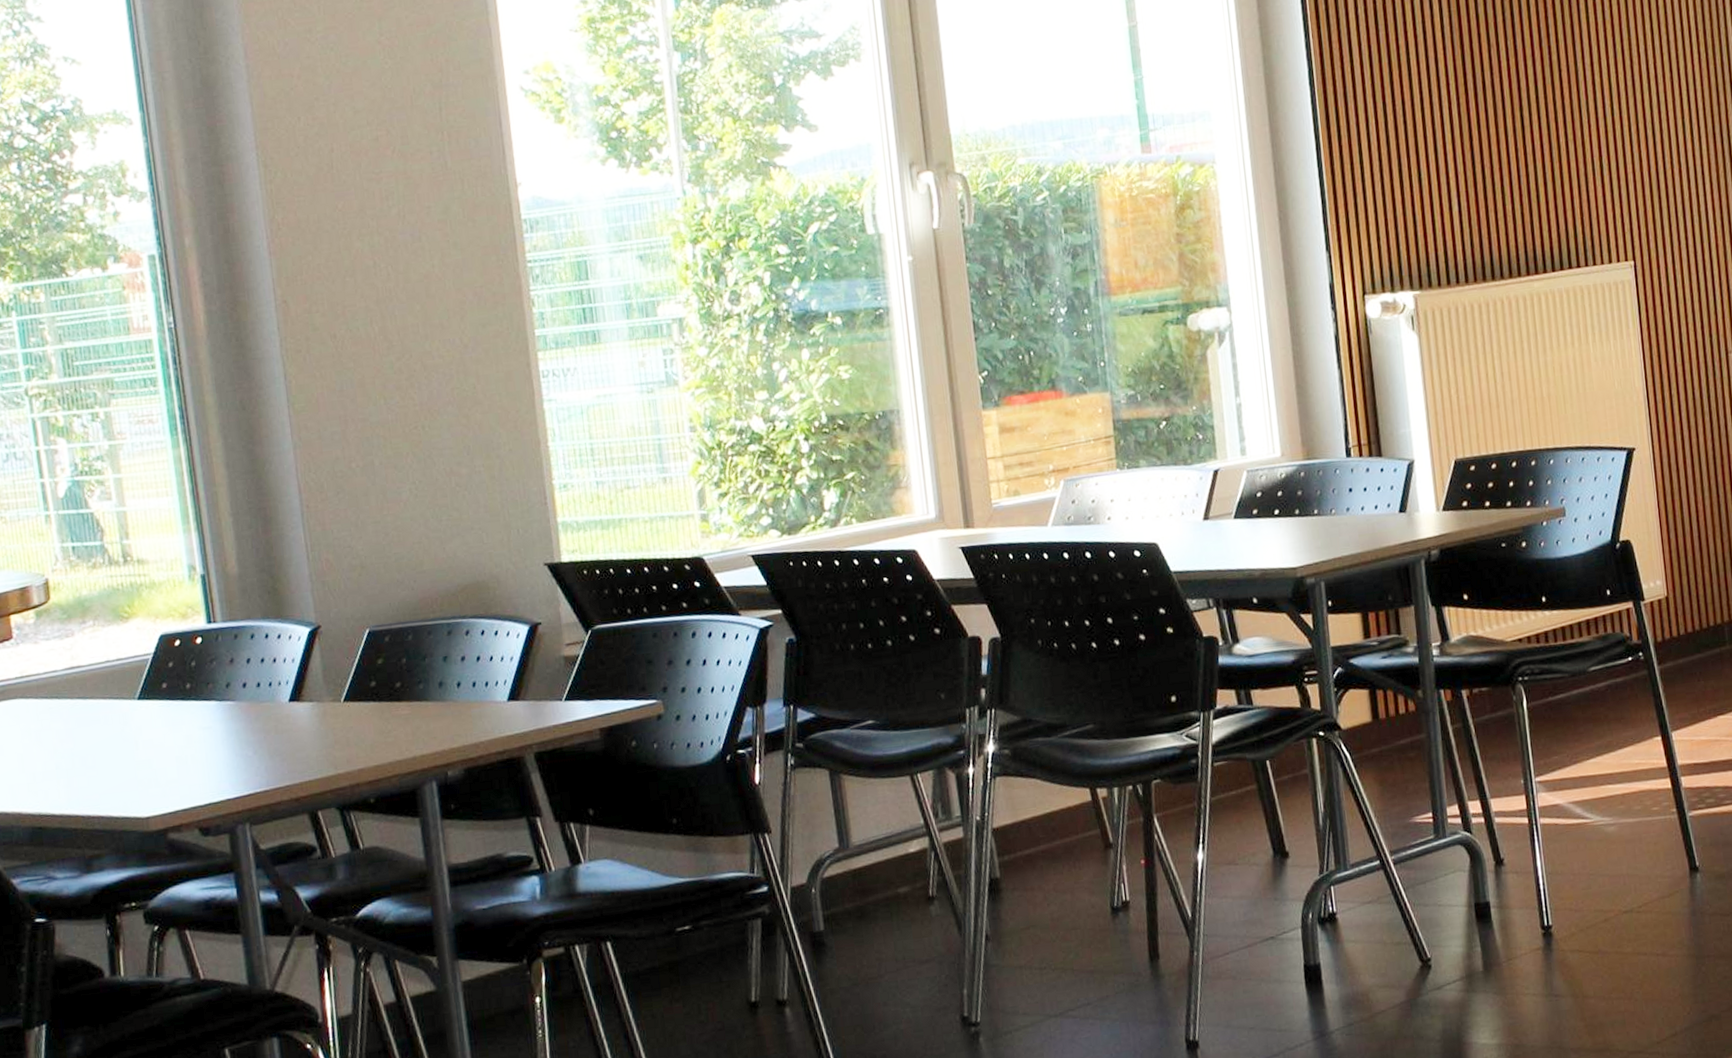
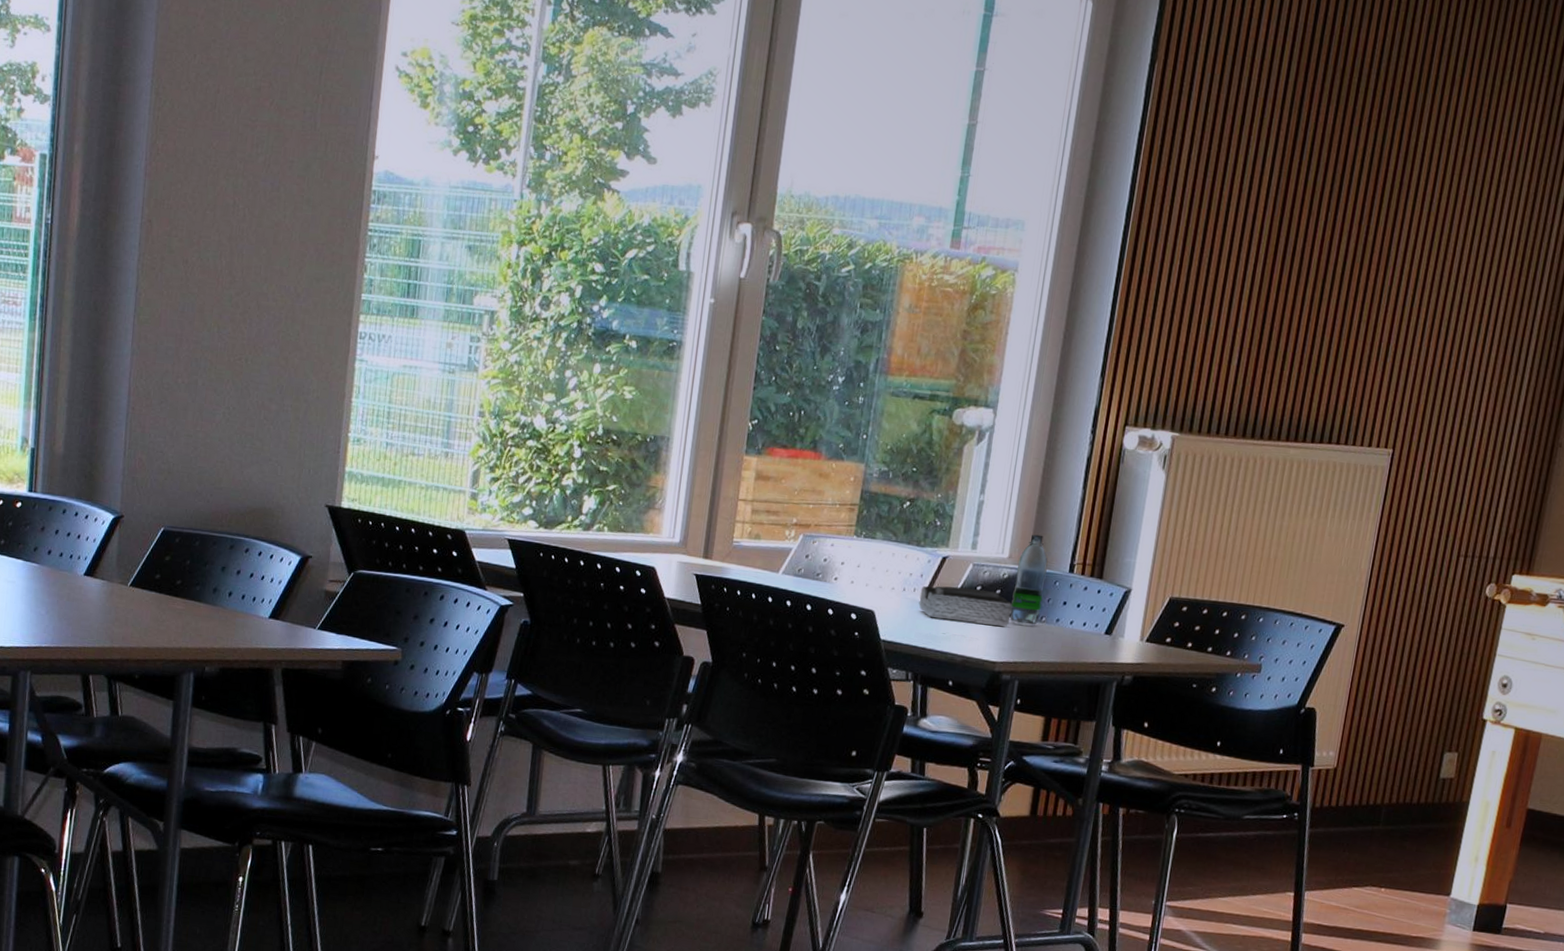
napkin holder: none [1200,494,1299,537] -> present [918,586,1013,627]
bottle: none [1292,425,1329,524] -> present [1009,534,1048,626]

